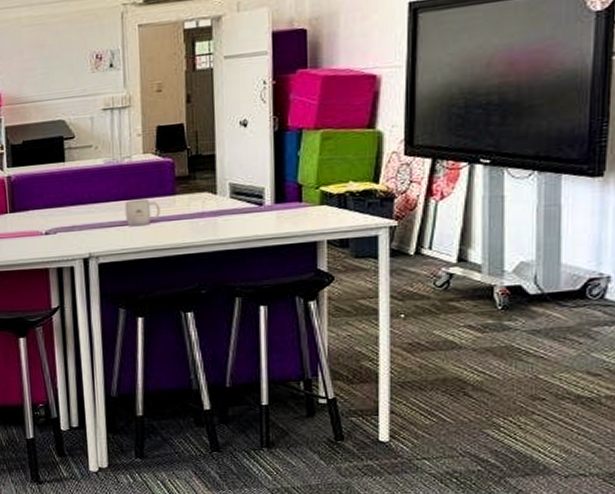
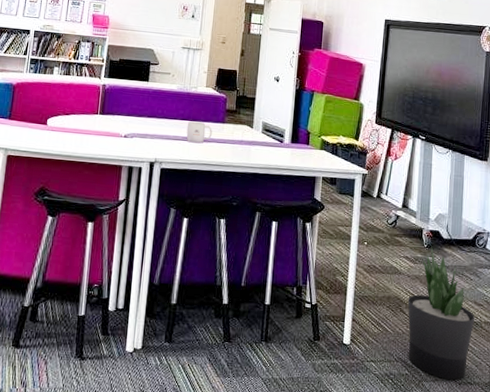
planter: none [474,308,589,472] -> present [407,247,475,380]

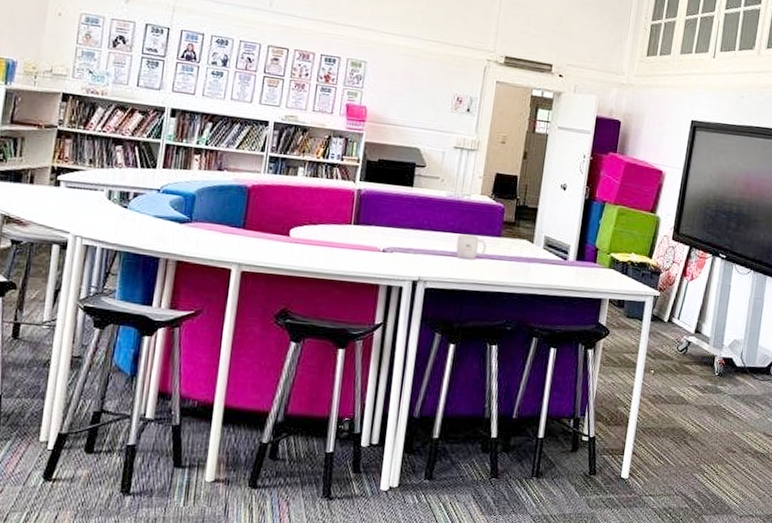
planter: present [407,247,475,380] -> none [689,375,763,513]

